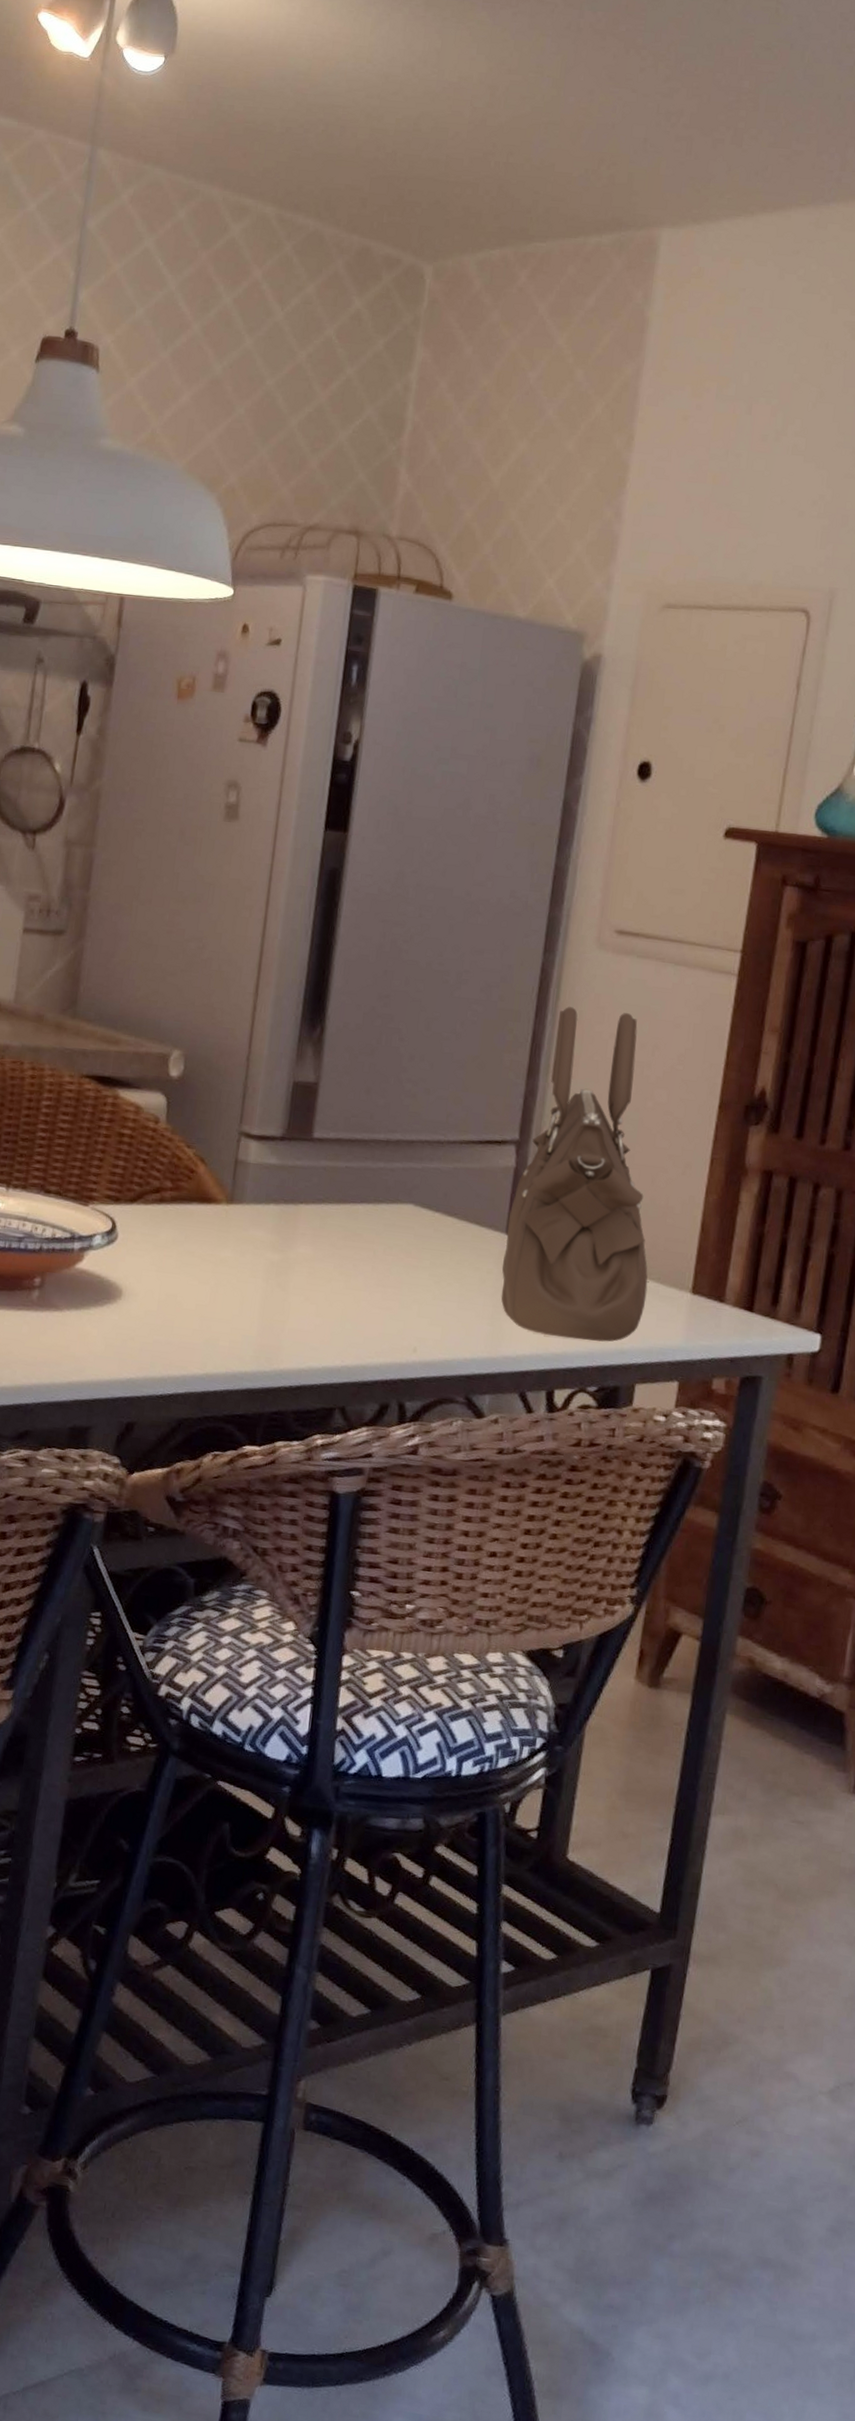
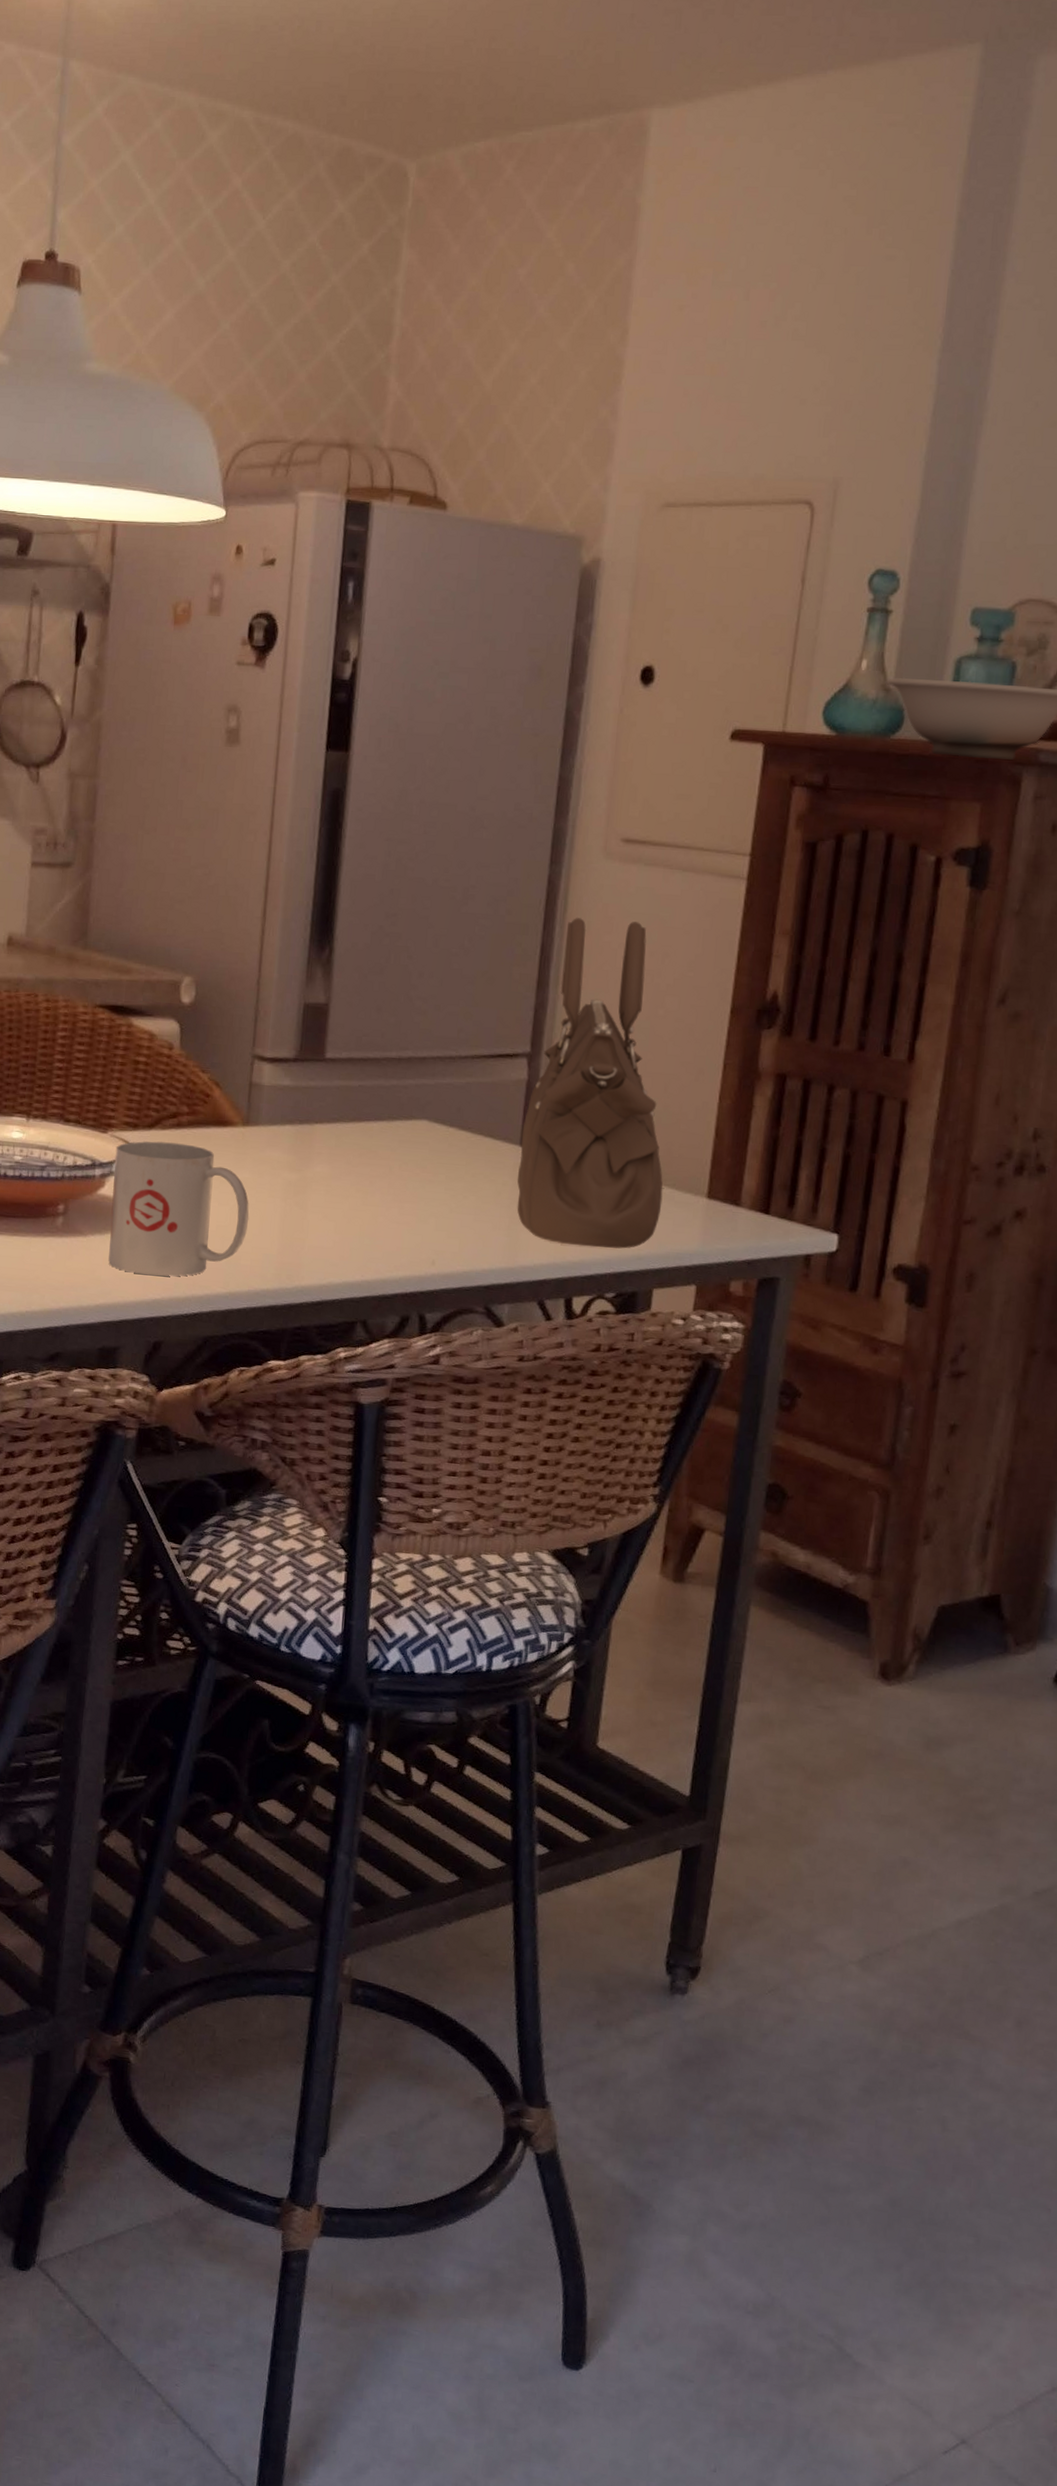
mug: none [83,1215,230,1356] -> present [108,1141,249,1277]

